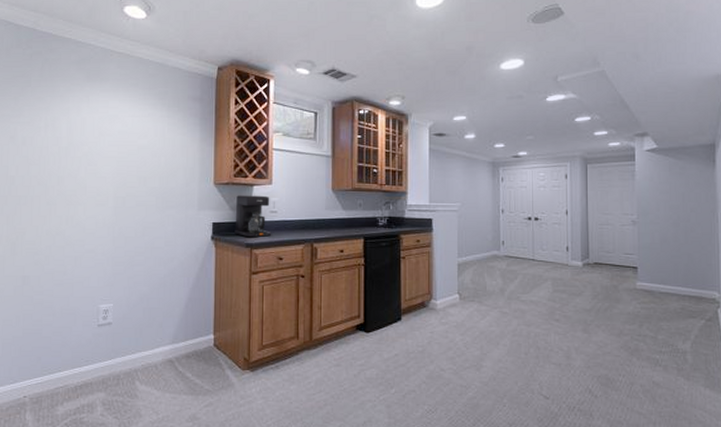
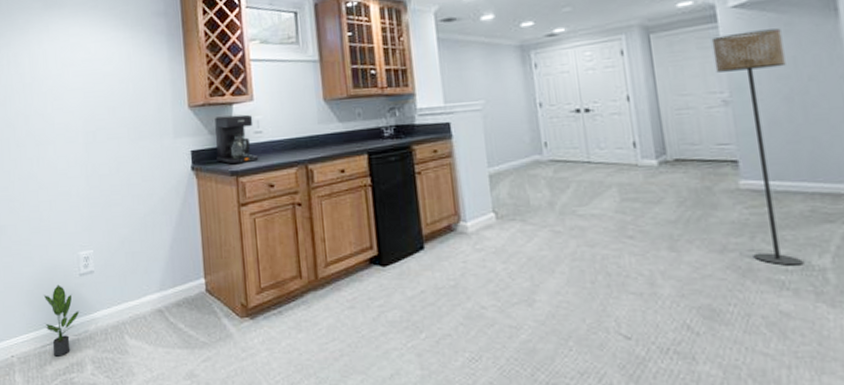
potted plant: none [61,333,95,398] -> present [43,284,80,357]
floor lamp: none [629,170,677,348] -> present [711,28,804,266]

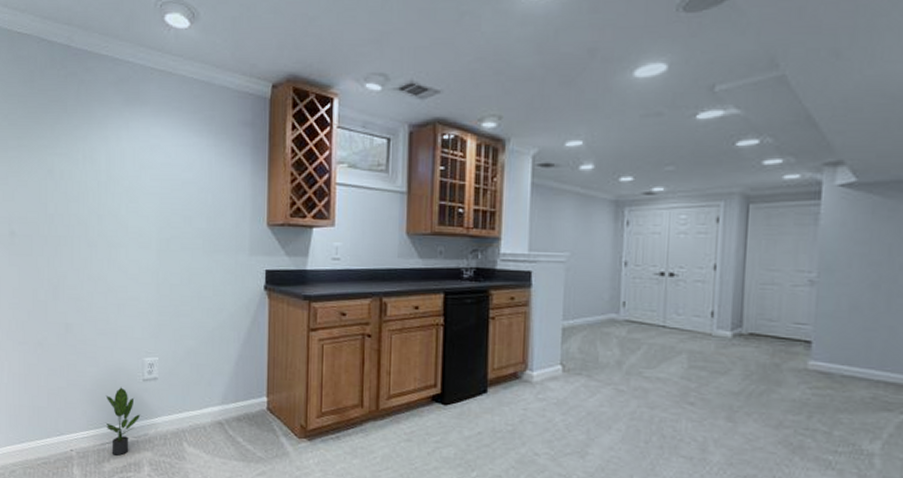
coffee maker: present [215,114,259,165] -> none [291,238,334,289]
floor lamp: present [711,28,804,266] -> none [807,213,883,448]

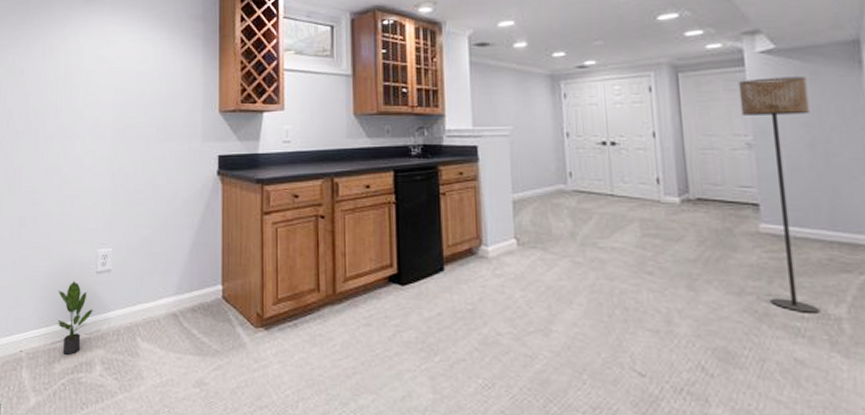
floor lamp: none [807,213,883,448] -> present [738,76,820,313]

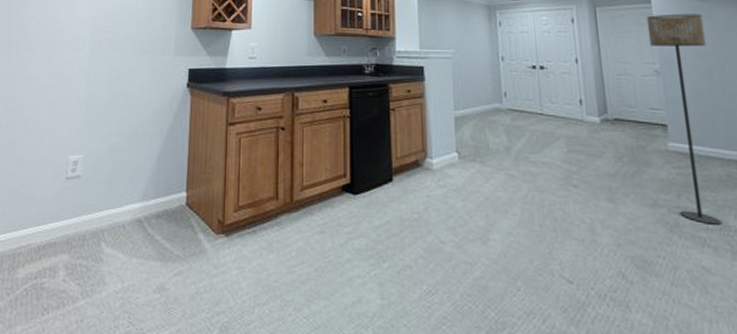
potted plant: present [58,281,94,355] -> none [25,186,61,260]

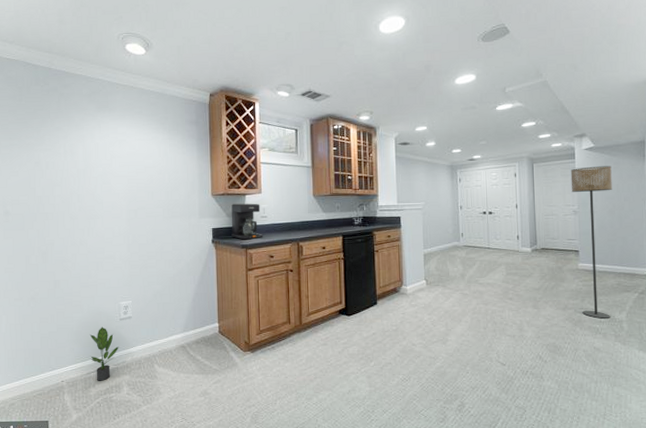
potted plant: none [25,186,61,260] -> present [89,327,119,381]
coffee maker: none [211,40,251,86] -> present [231,203,264,240]

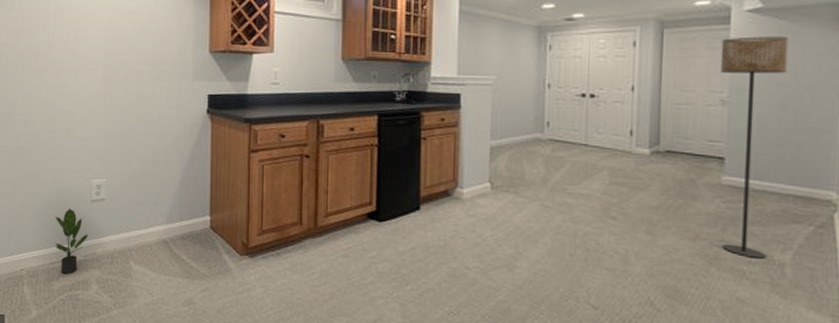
coffee maker: present [231,203,264,240] -> none [232,64,273,112]

